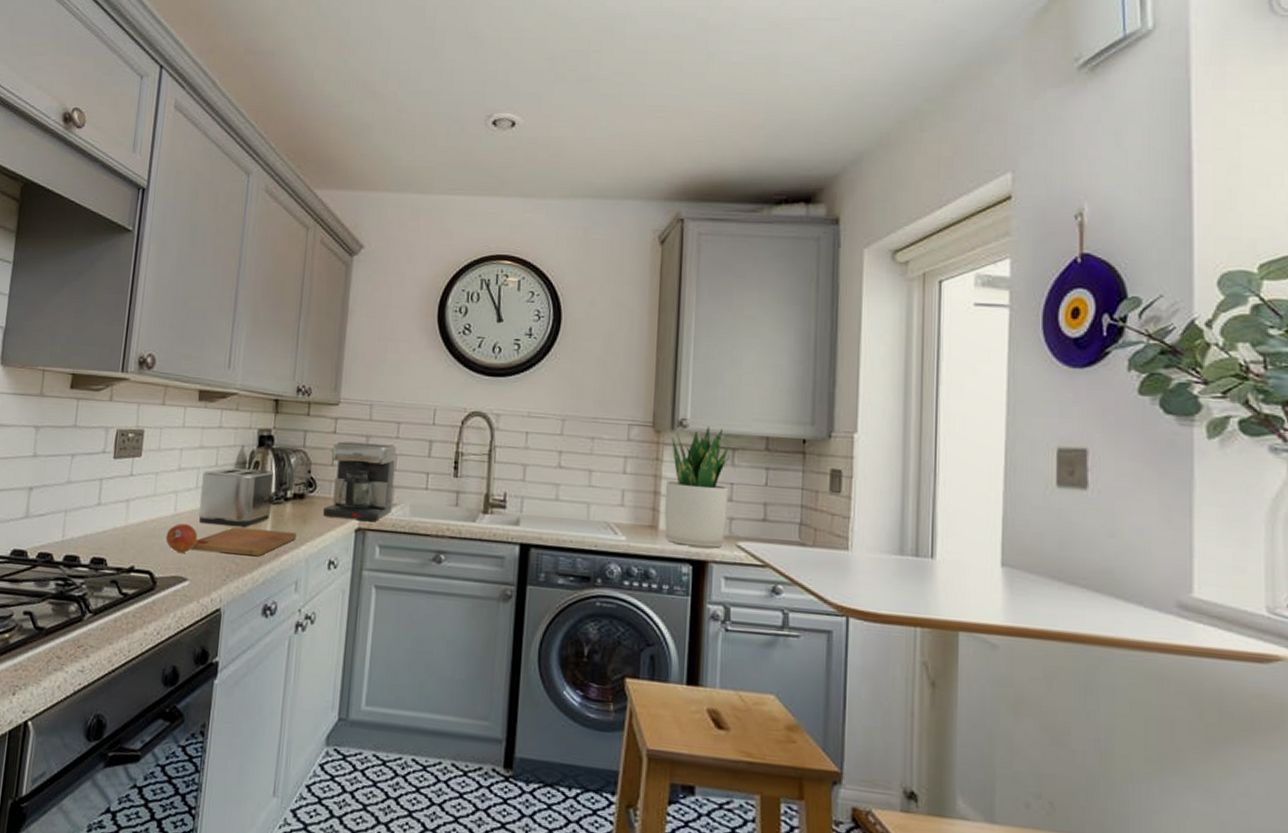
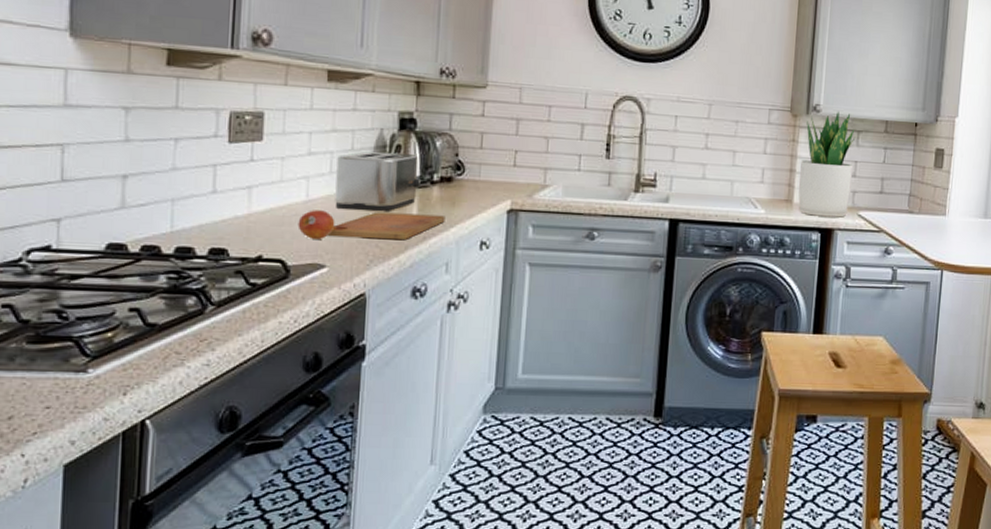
coffee maker: present [323,441,397,522] -> none [473,124,548,203]

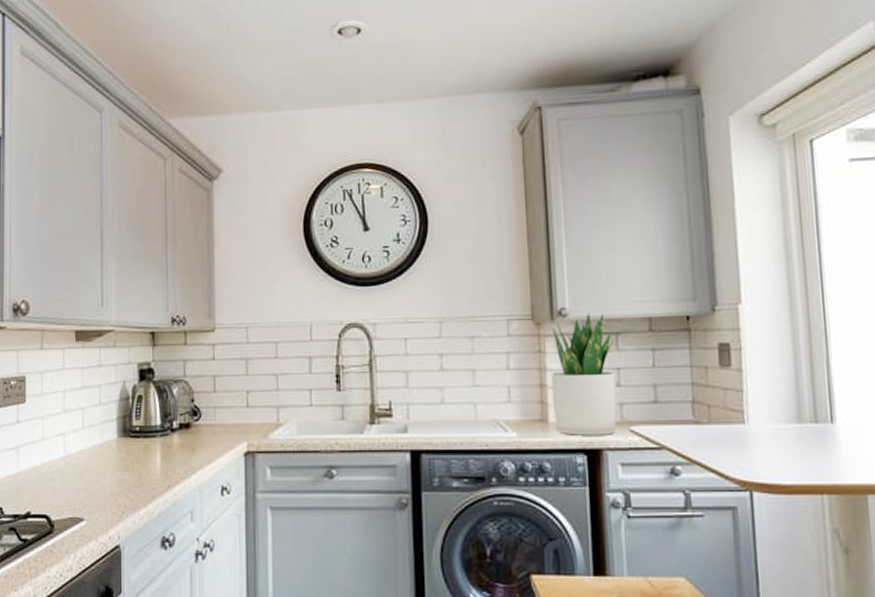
fruit: present [297,210,335,241] -> none [58,465,90,495]
cutting board: present [327,212,445,241] -> none [83,462,187,490]
toaster: present [335,151,421,213] -> none [88,403,162,463]

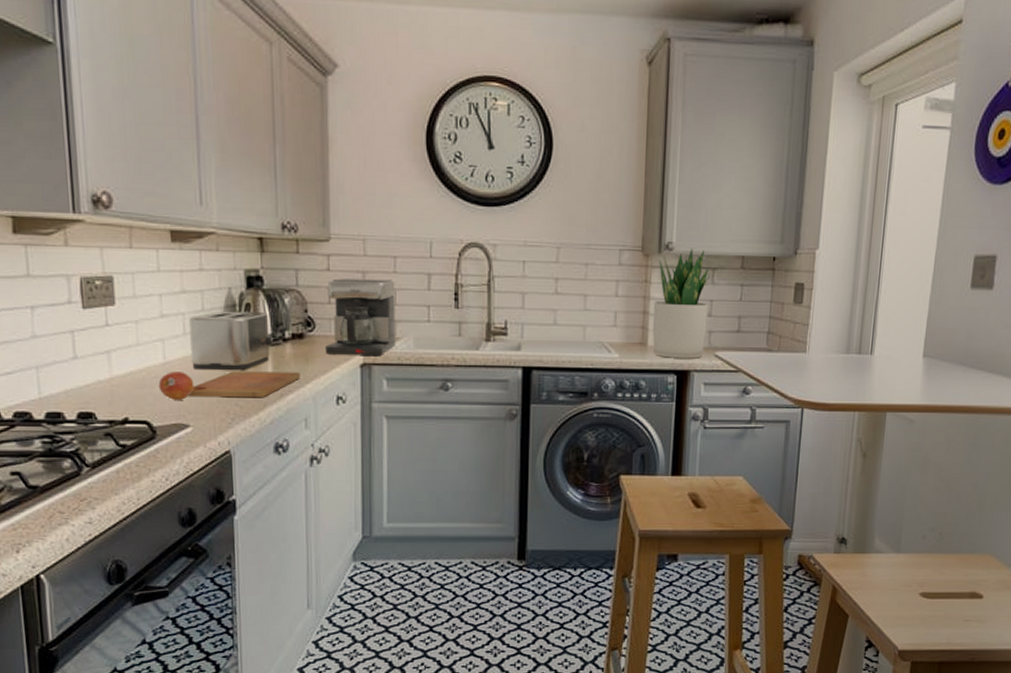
fruit: none [58,465,90,495] -> present [158,371,194,401]
cutting board: none [83,462,187,490] -> present [187,371,300,398]
toaster: none [88,403,162,463] -> present [189,311,273,371]
coffee maker: none [211,365,279,445] -> present [326,278,396,357]

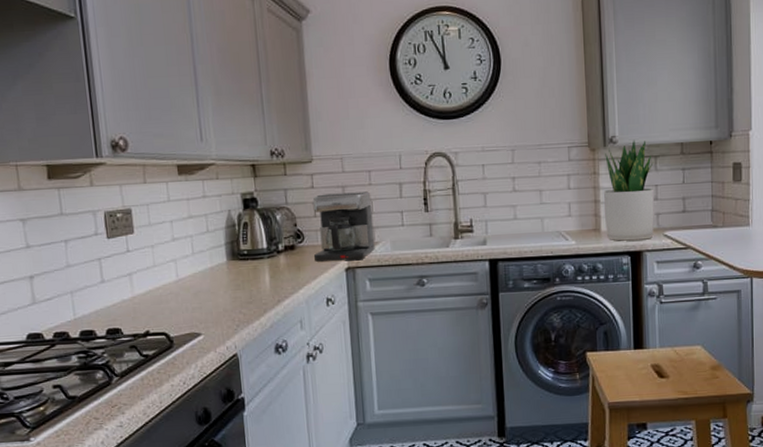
fruit: present [158,371,194,401] -> none [173,287,204,313]
cutting board: present [187,371,300,398] -> none [198,279,294,309]
toaster: present [189,311,273,371] -> none [196,229,269,285]

